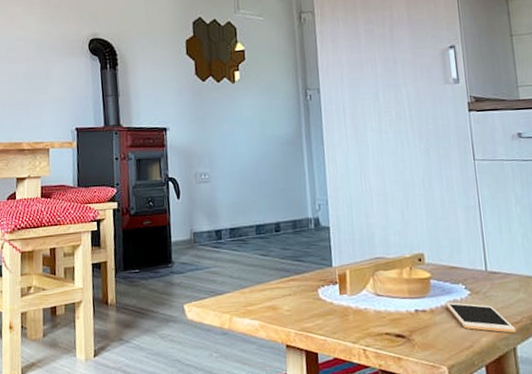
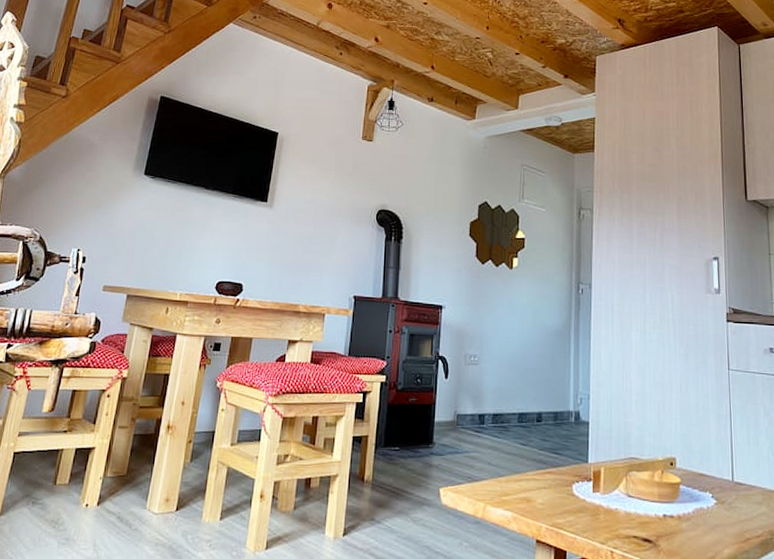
cell phone: present [446,302,517,333] -> none [693,510,757,547]

